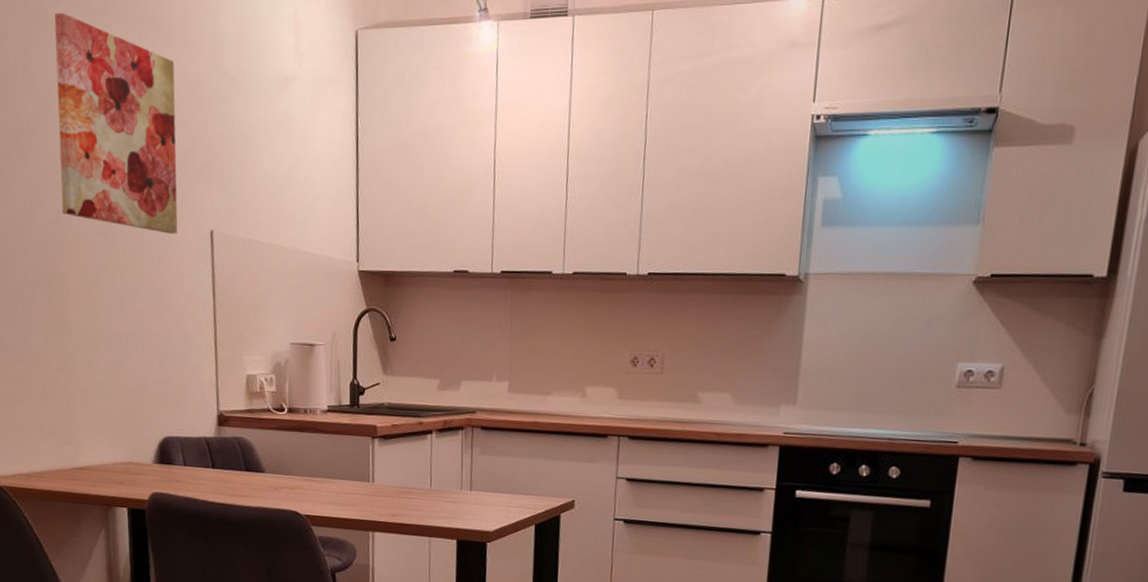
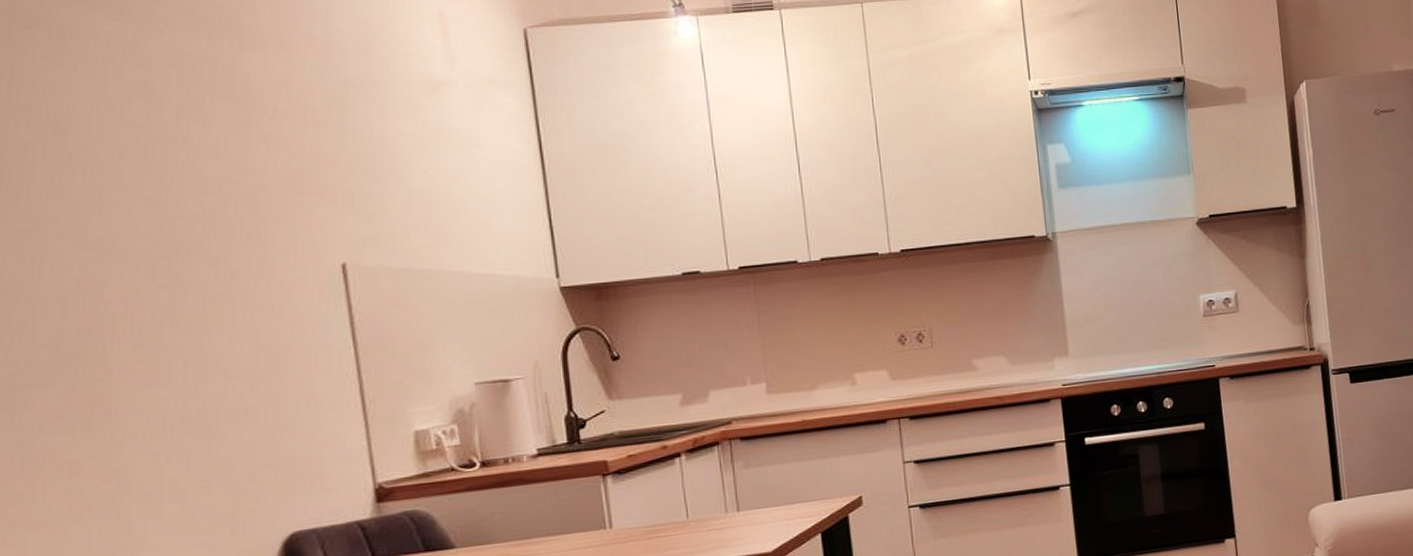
wall art: present [54,12,178,234] -> none [63,16,290,275]

